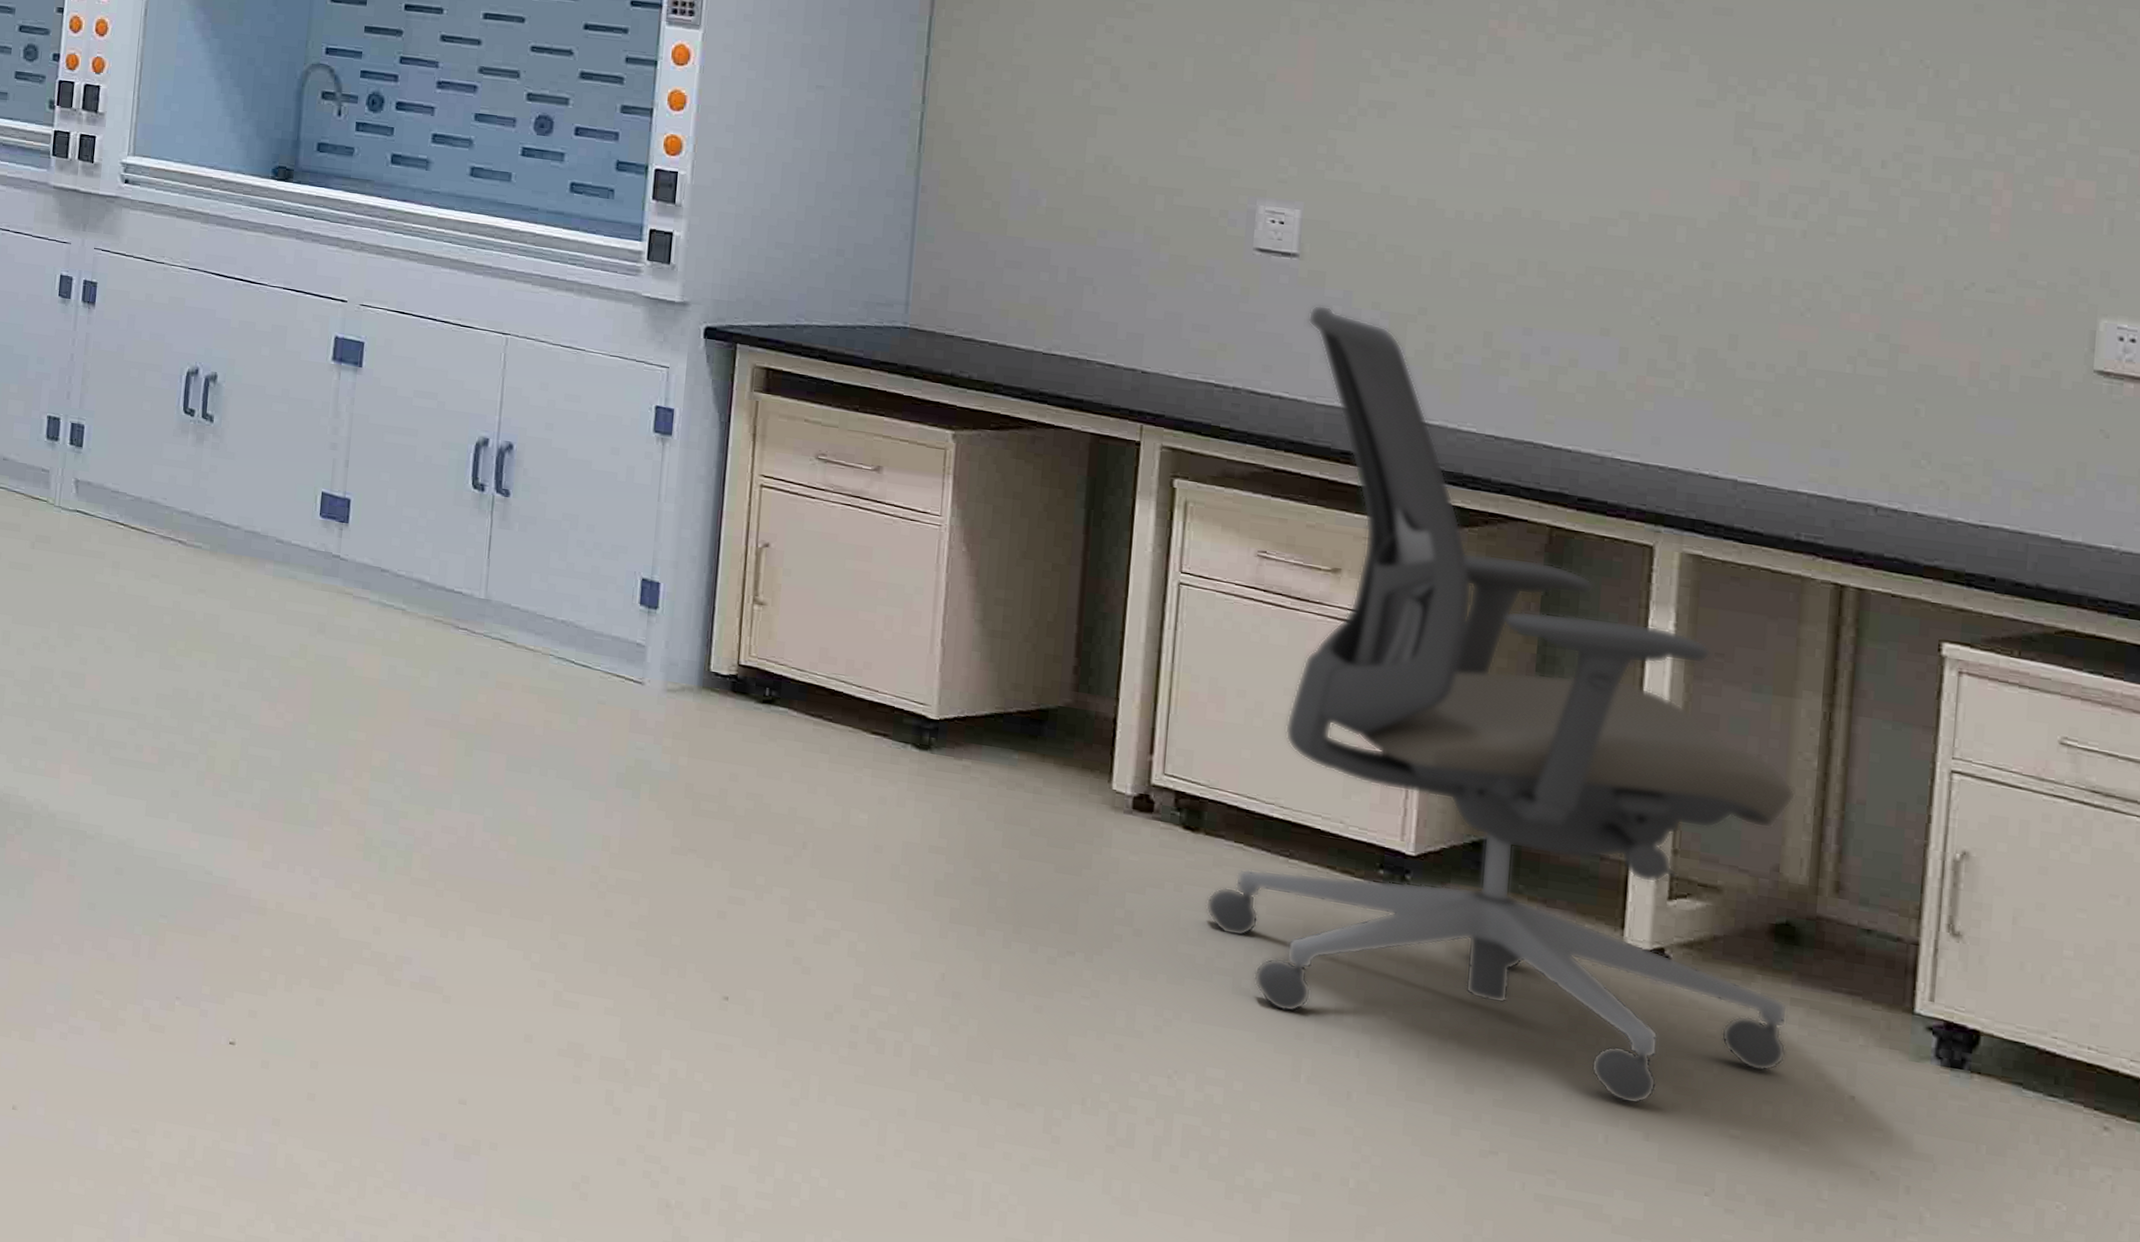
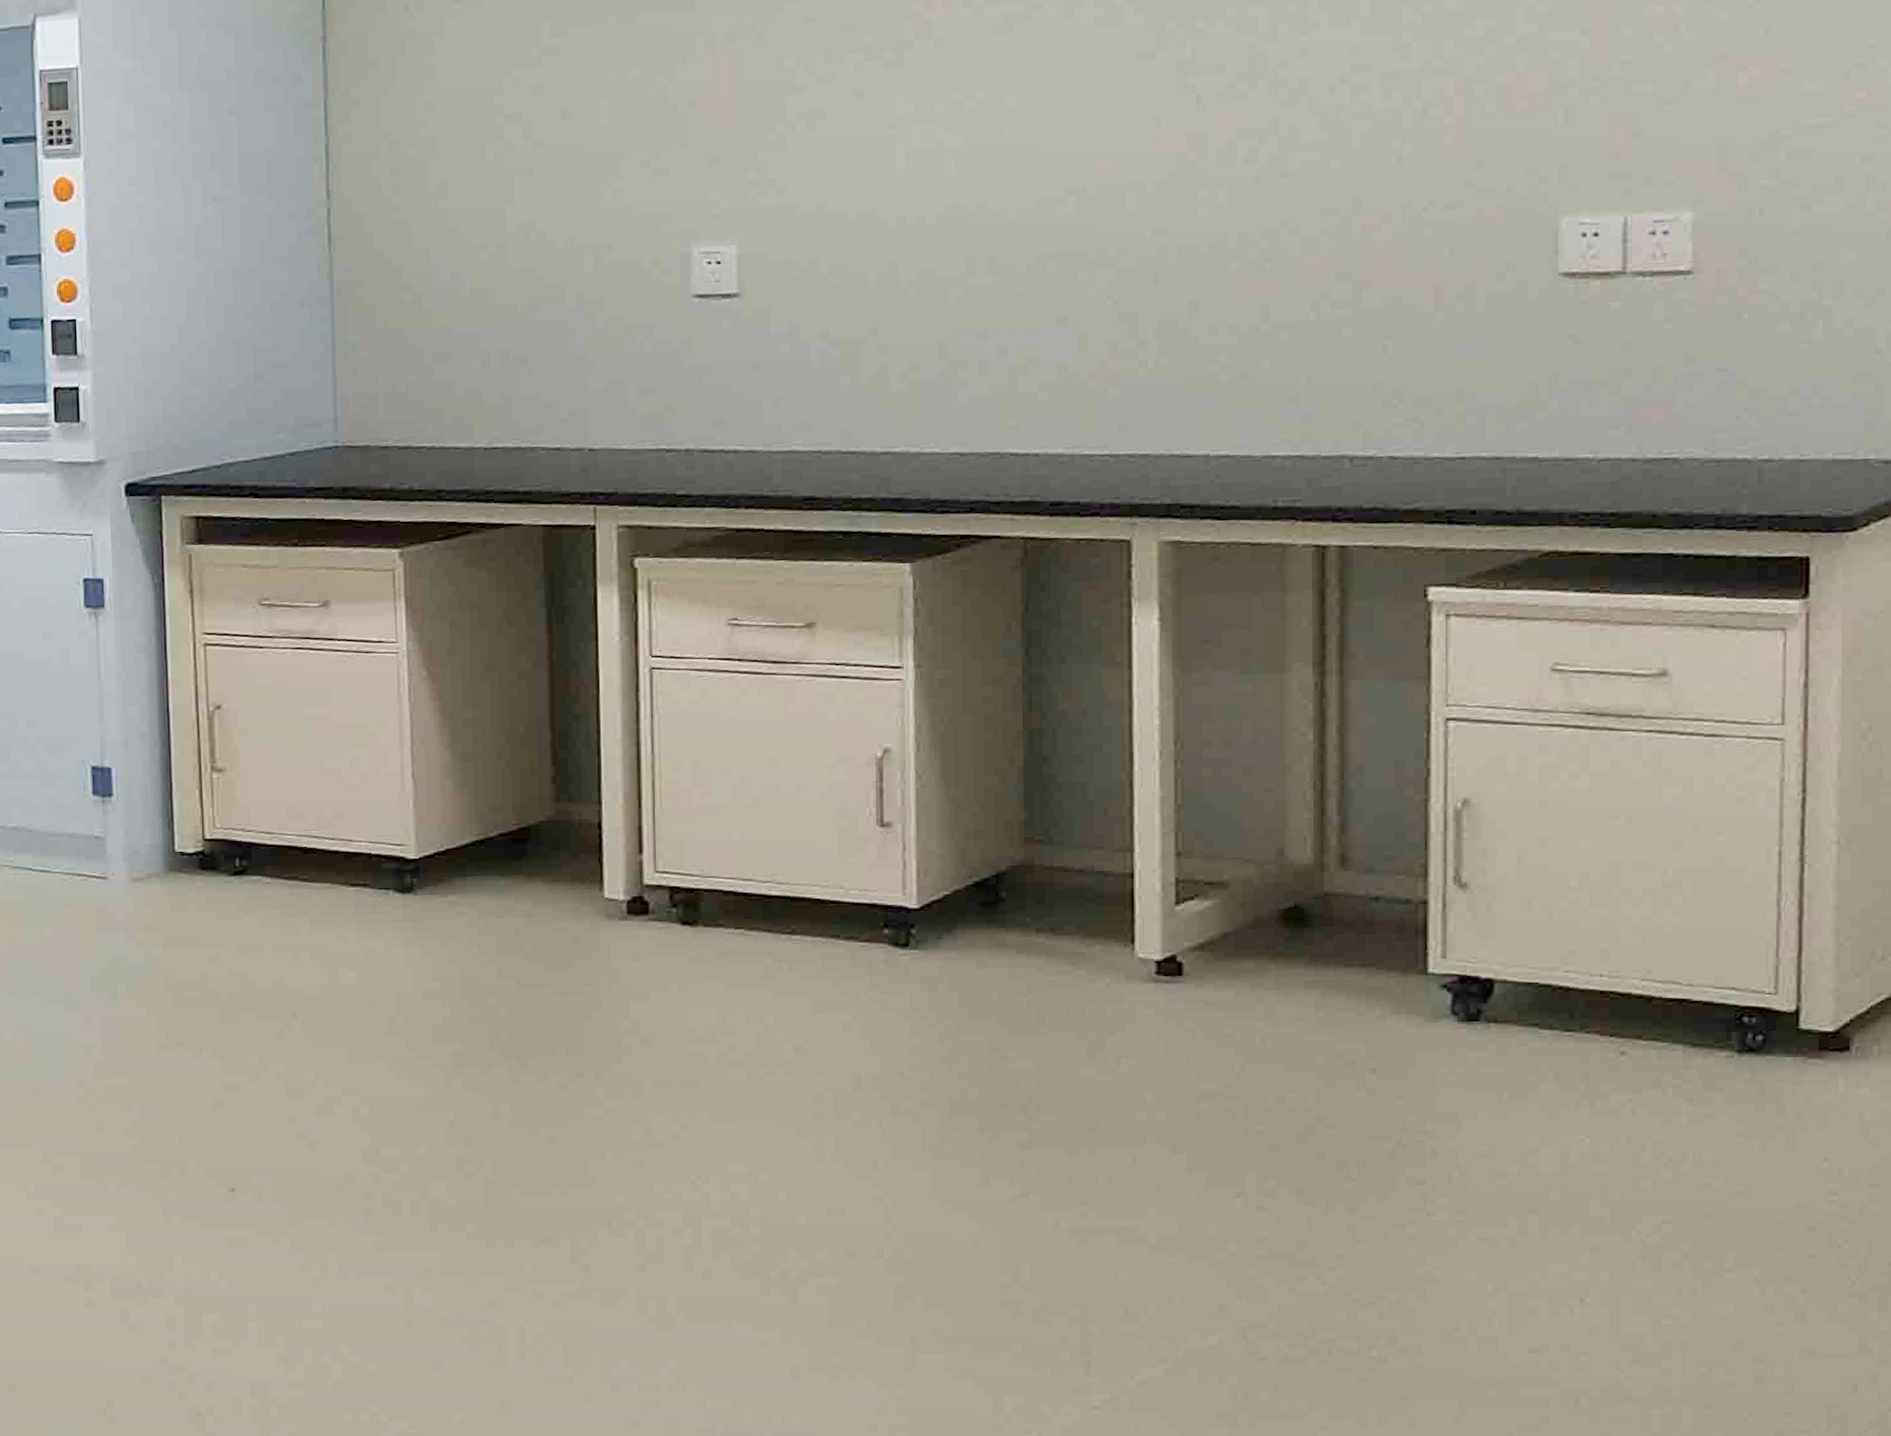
office chair: present [1205,304,1797,1105] -> none [711,344,1306,1120]

